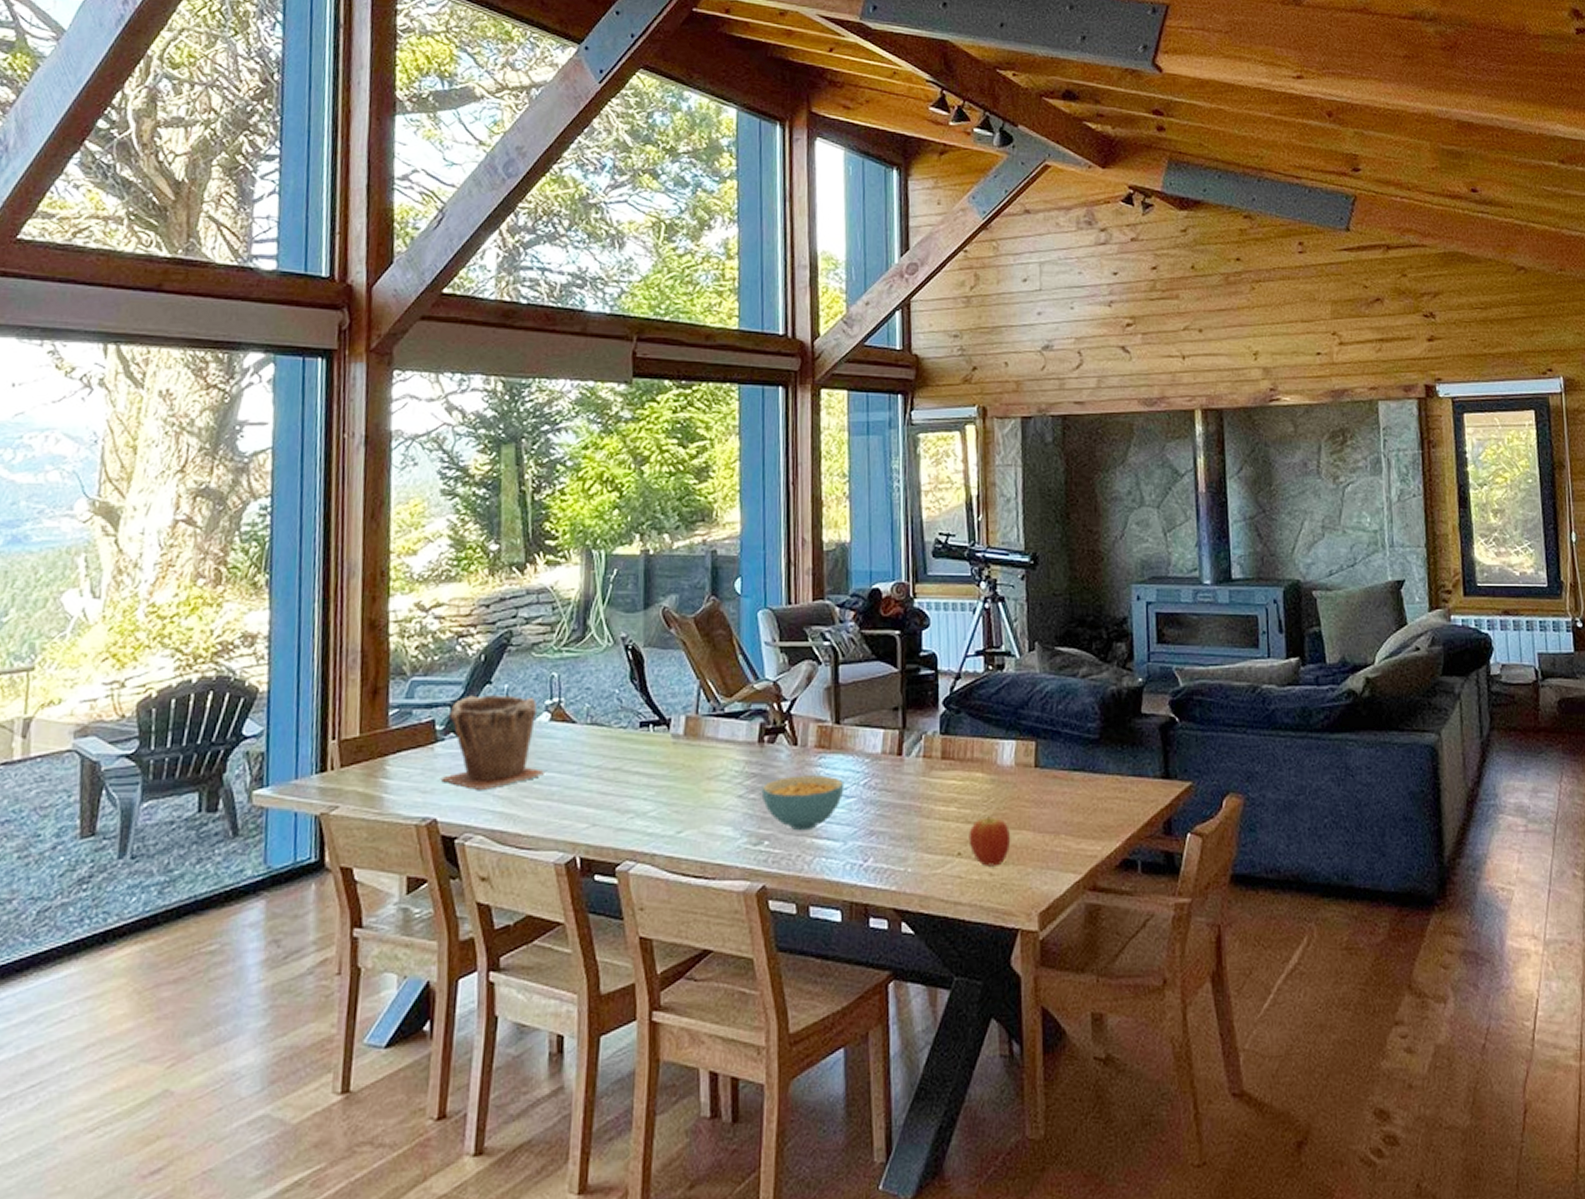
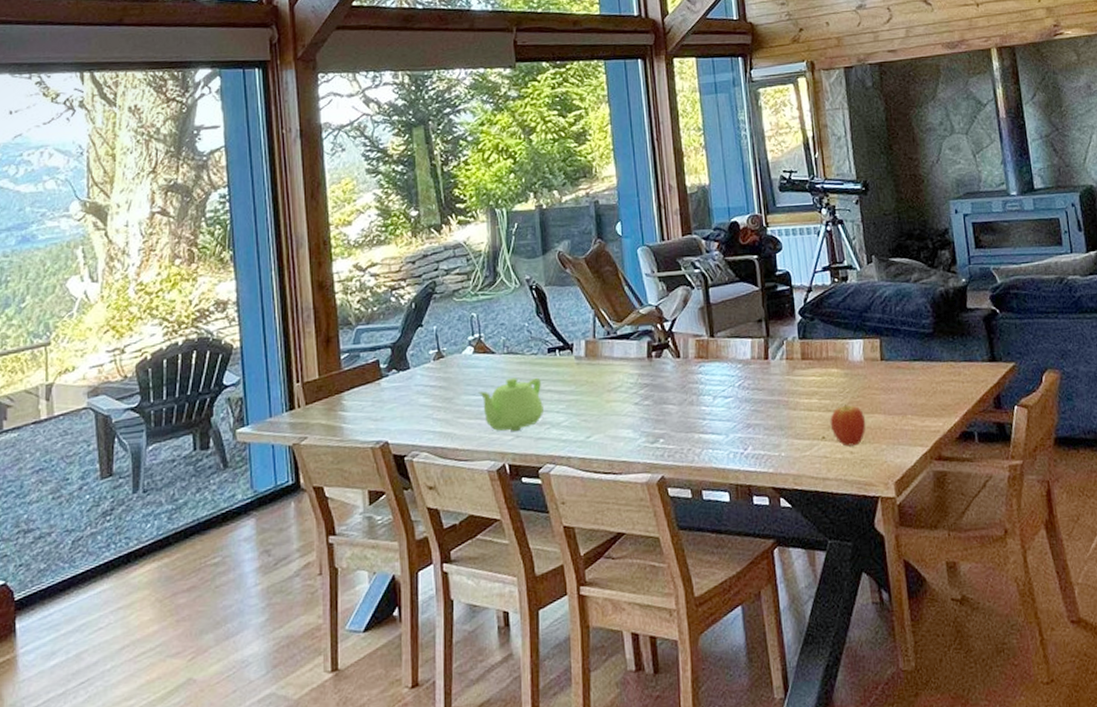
plant pot: present [440,695,546,790] -> none [388,334,474,415]
teapot: none [551,754,628,819] -> present [478,377,544,432]
cereal bowl: present [761,775,845,831] -> none [653,381,723,429]

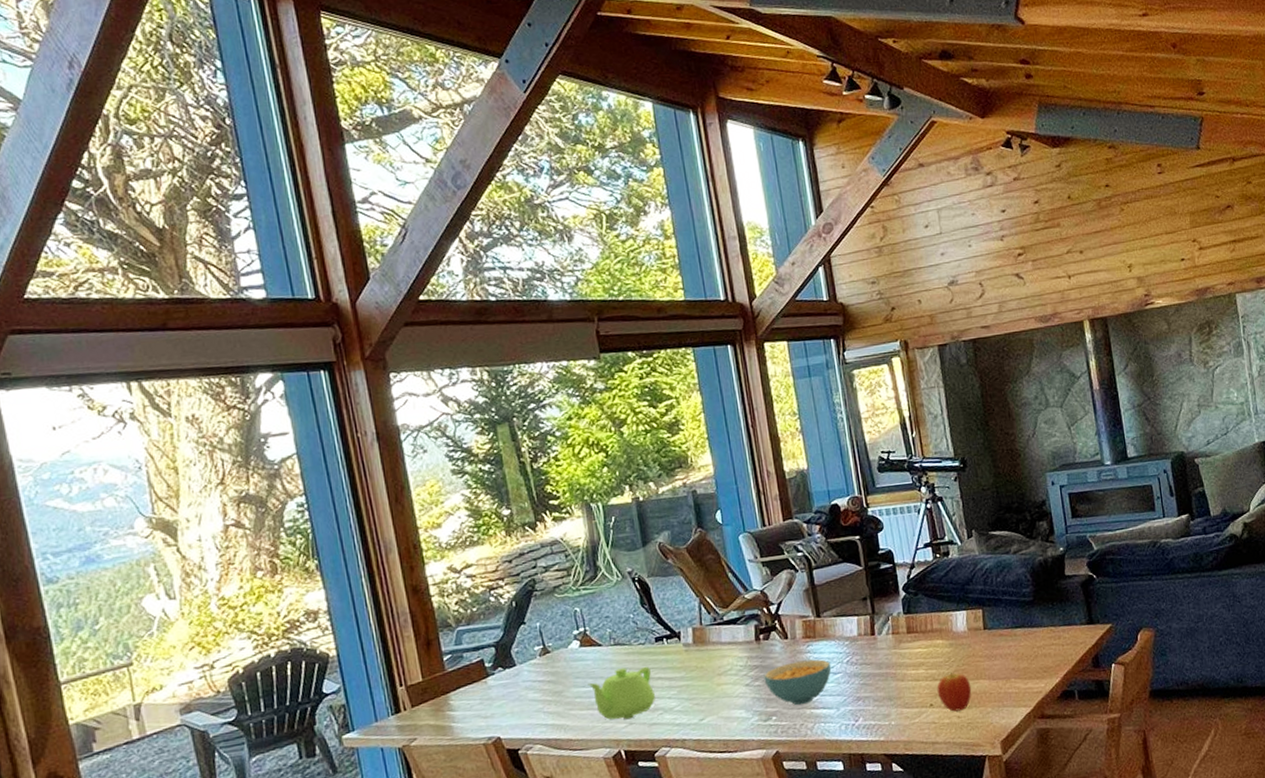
cereal bowl: none [653,381,723,429] -> present [764,659,832,706]

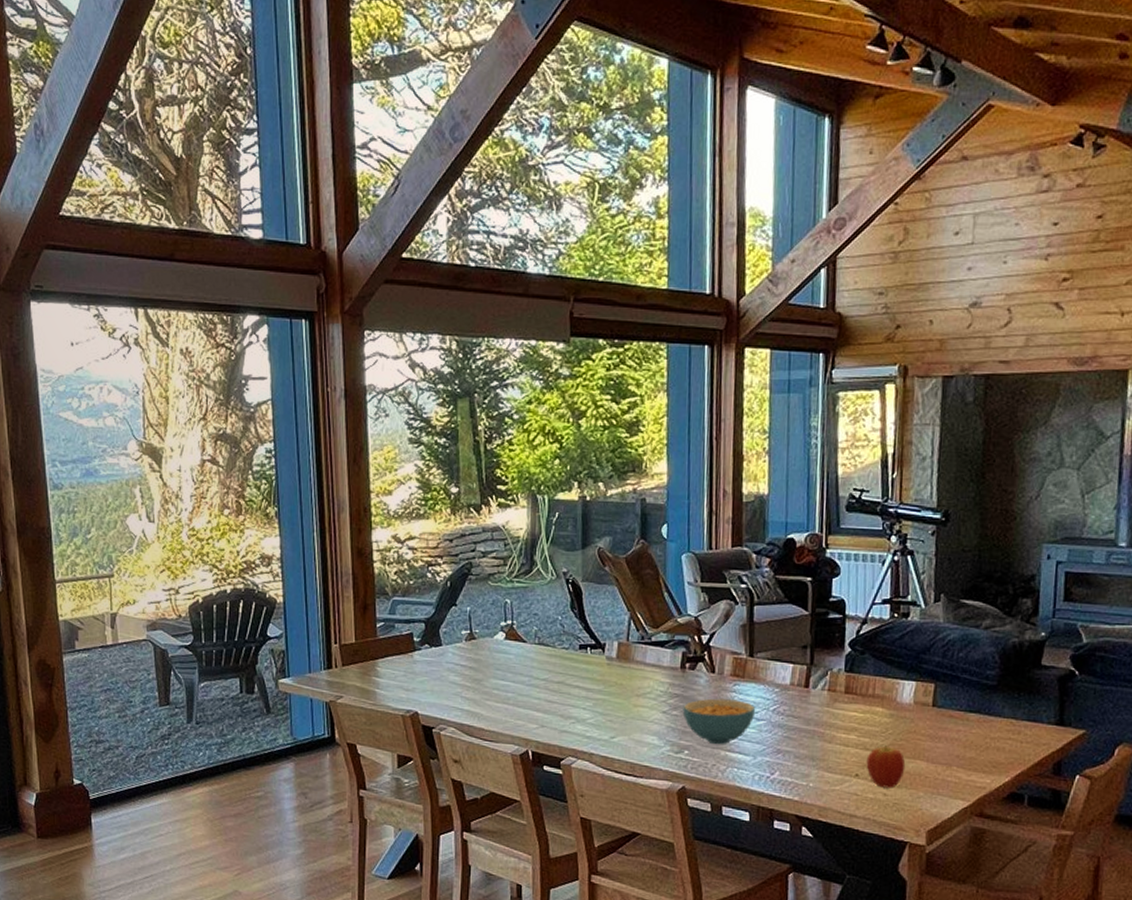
teapot: present [588,666,655,720] -> none [507,669,570,722]

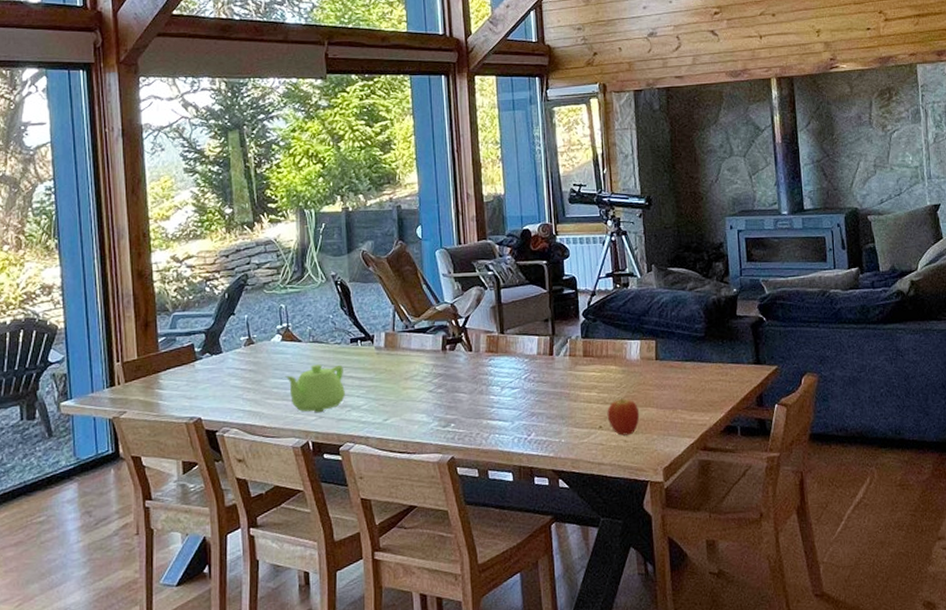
teapot: none [507,669,570,722] -> present [285,364,345,413]
cereal bowl: present [682,698,756,745] -> none [446,373,510,415]

